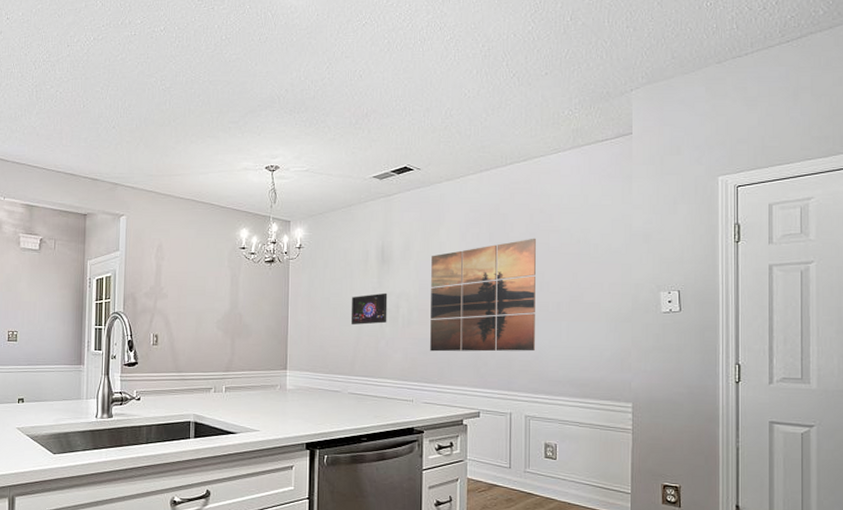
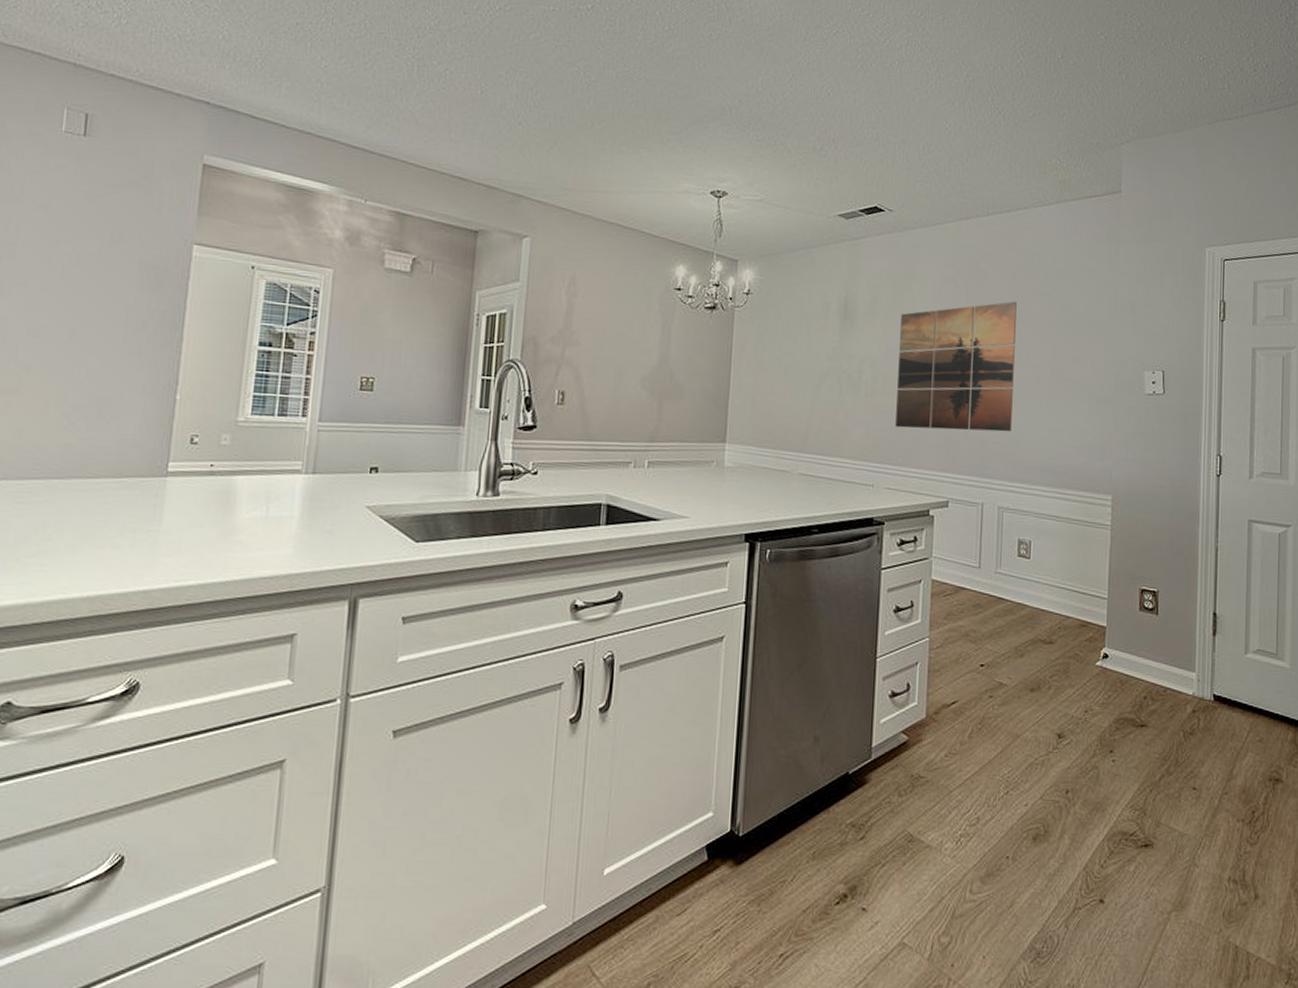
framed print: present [350,292,388,325] -> none [805,354,850,392]

